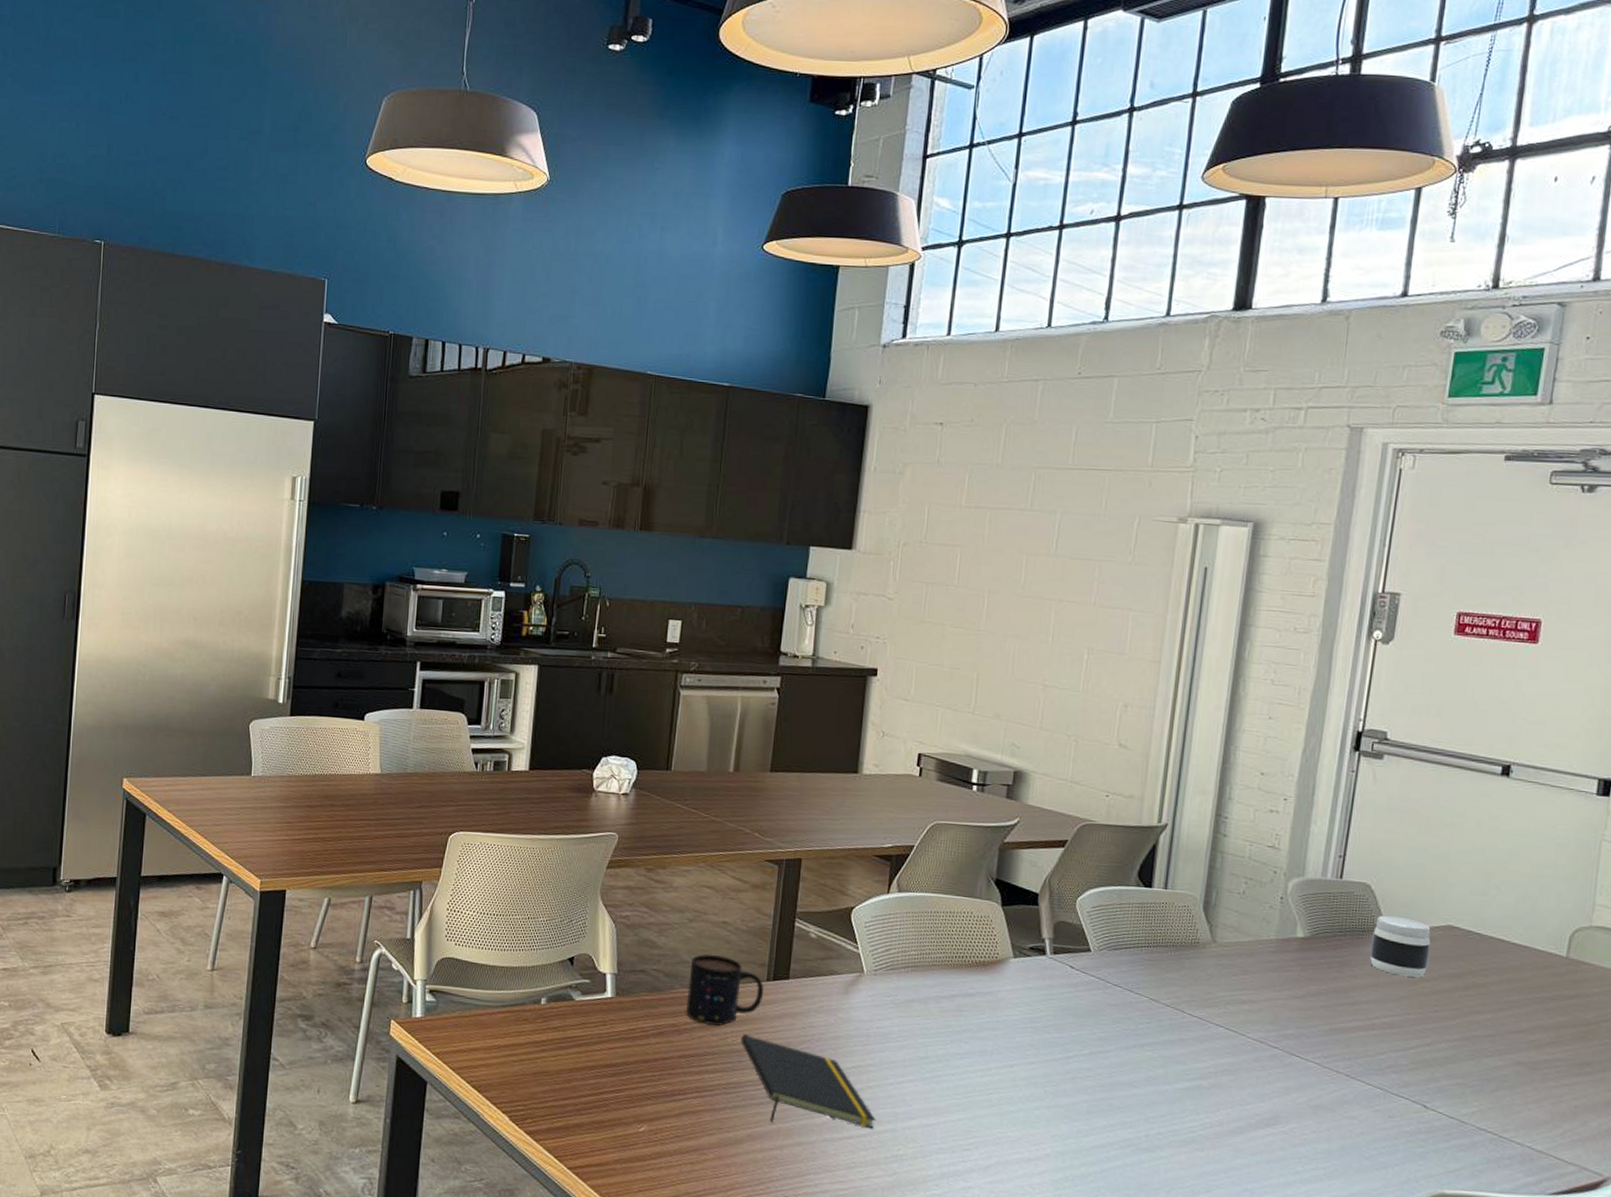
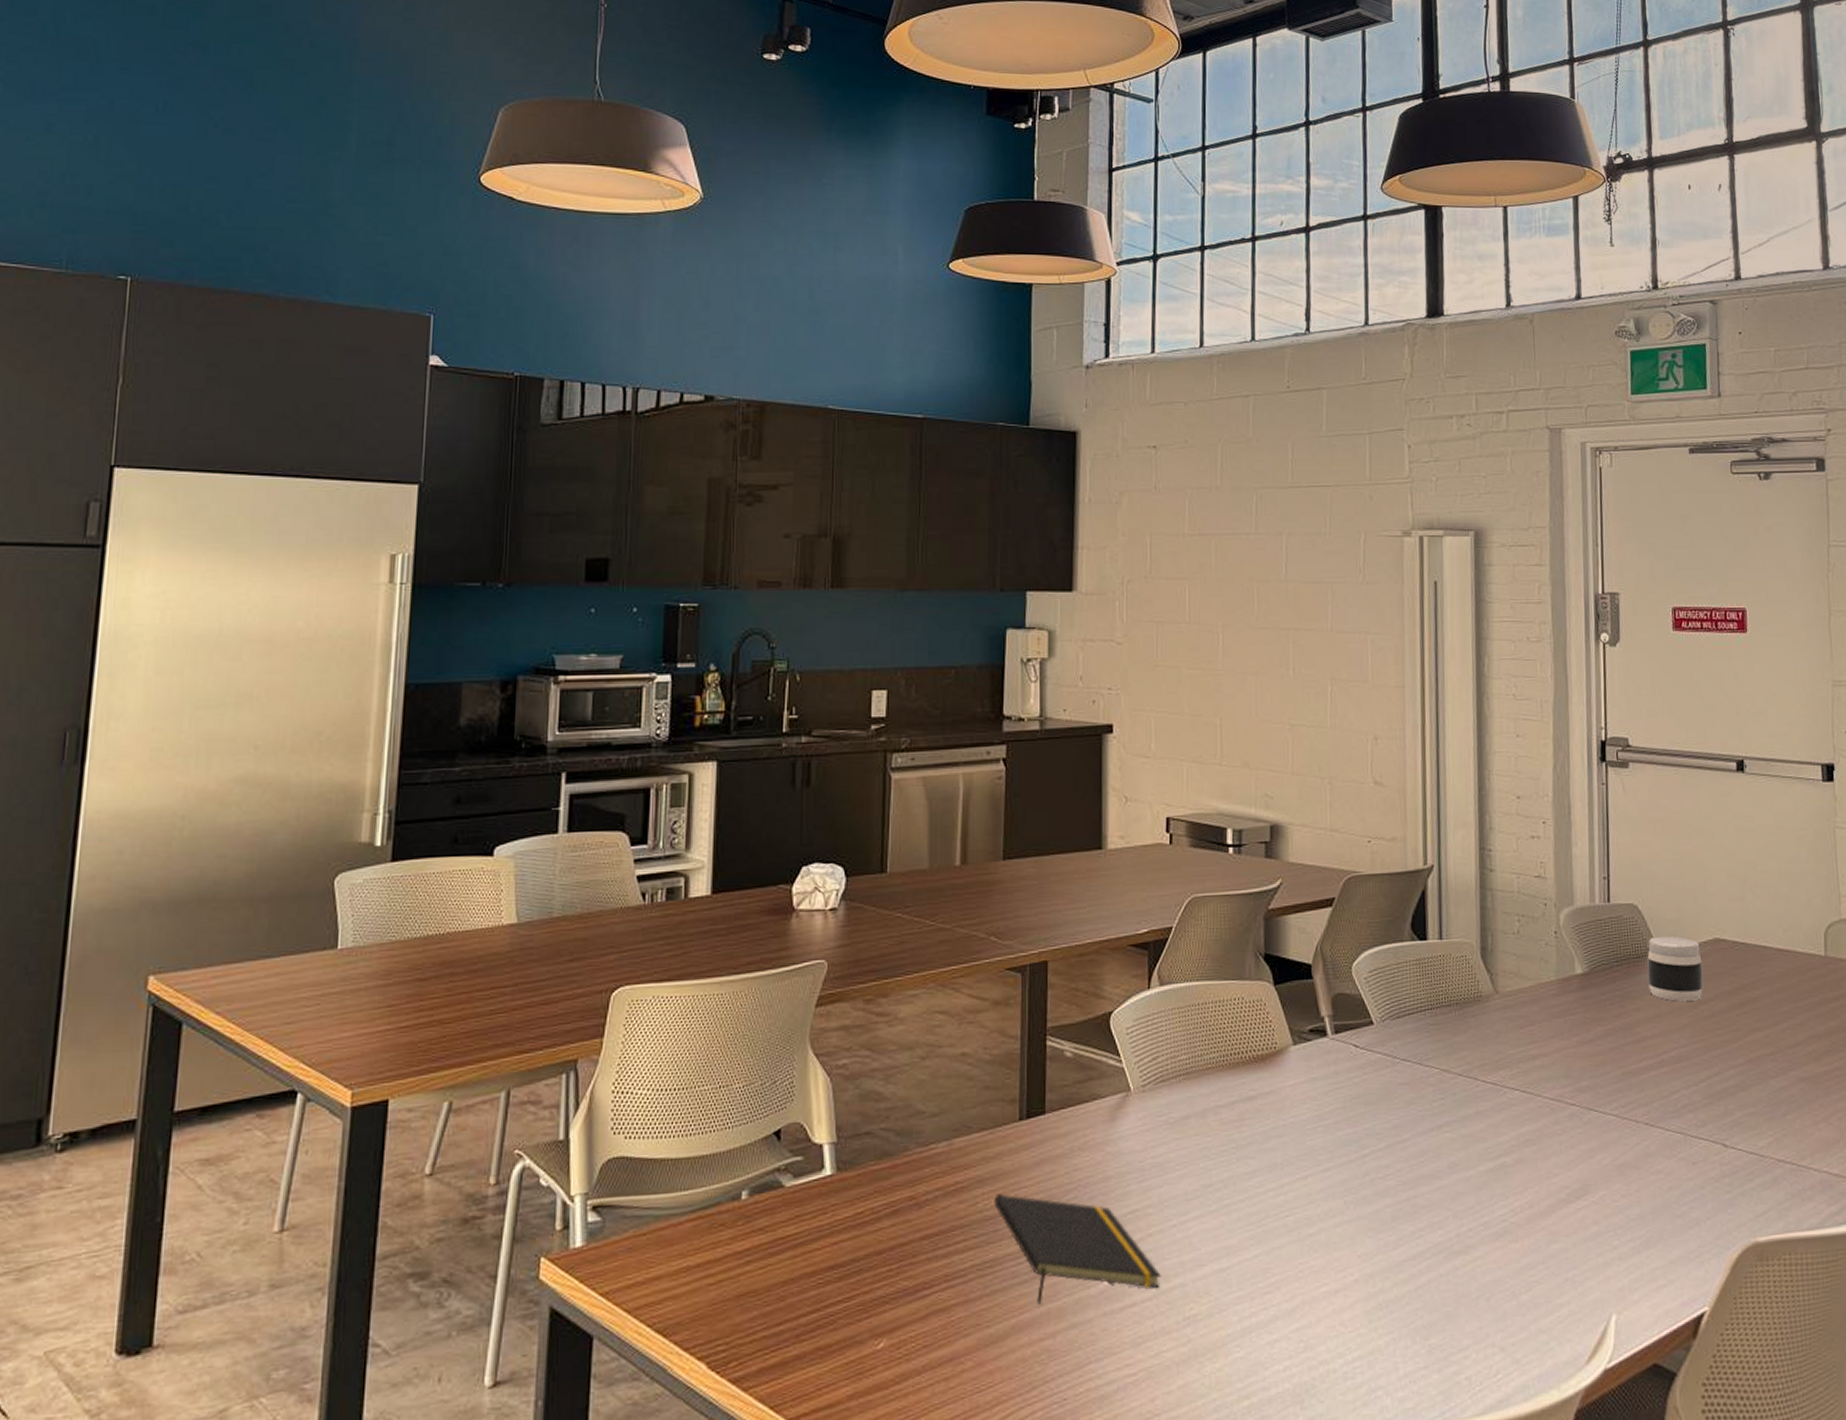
mug: present [686,954,764,1026] -> none [924,1096,1018,1190]

